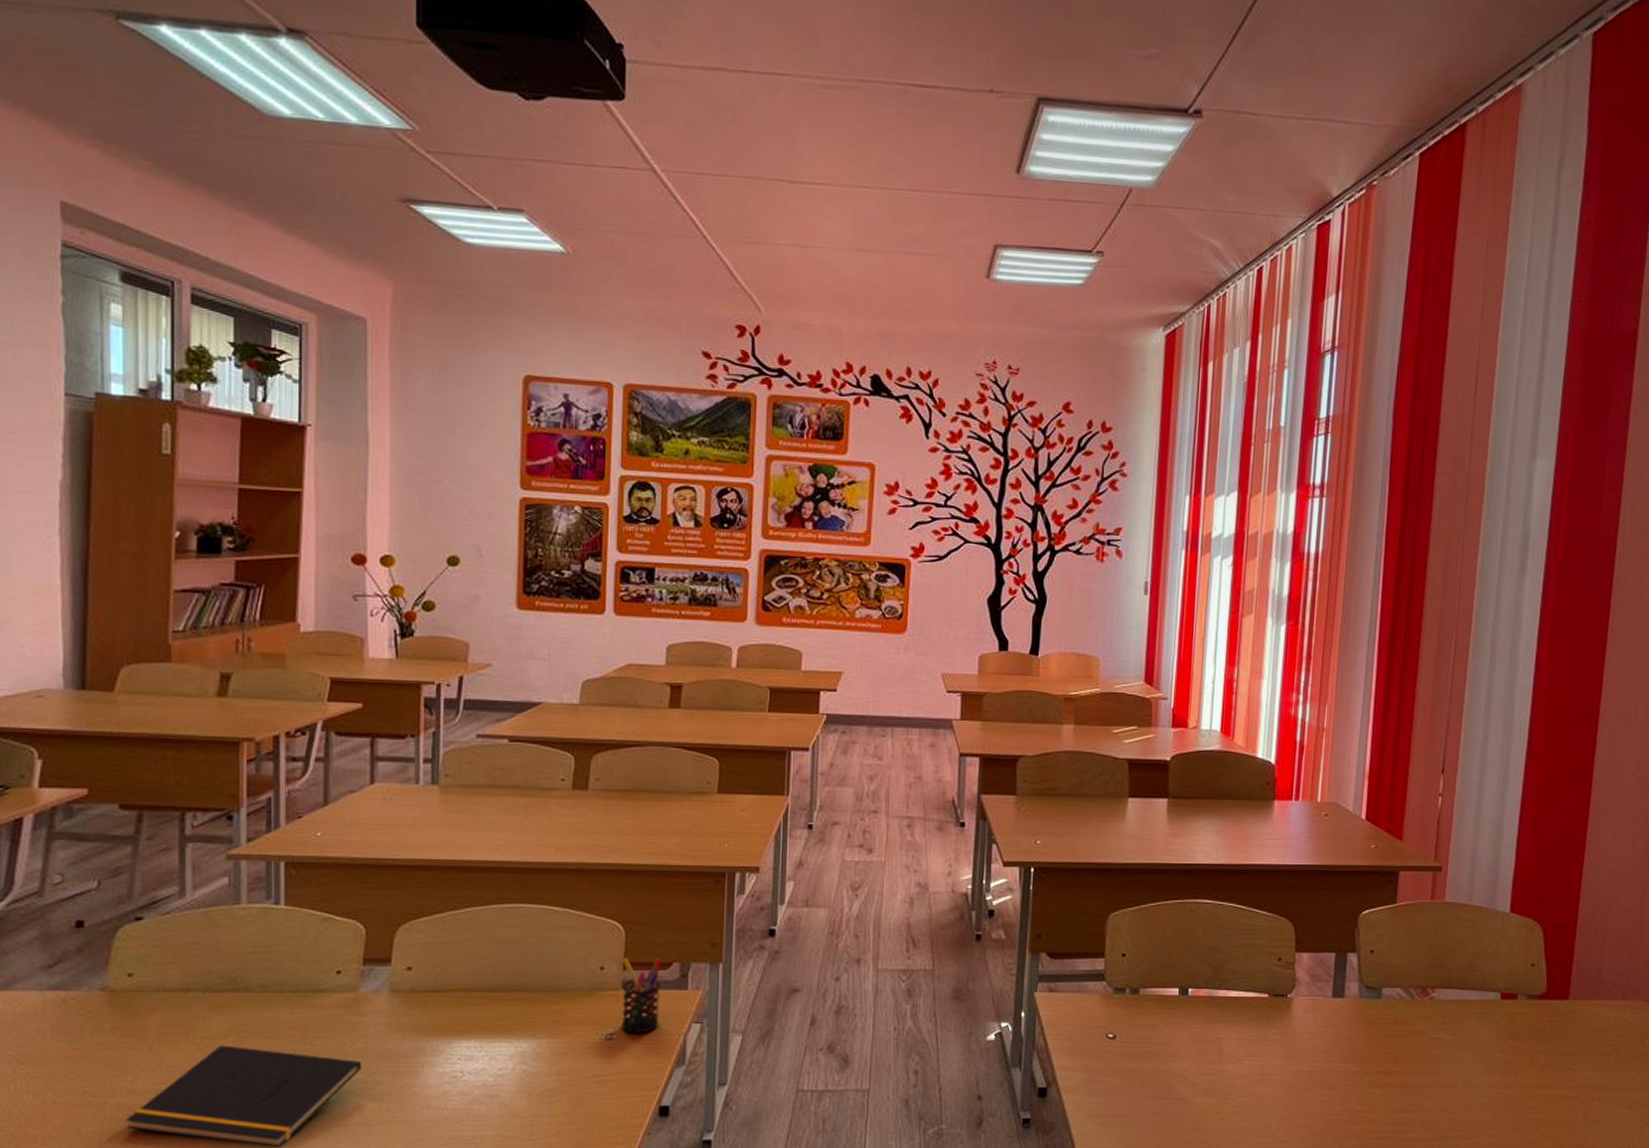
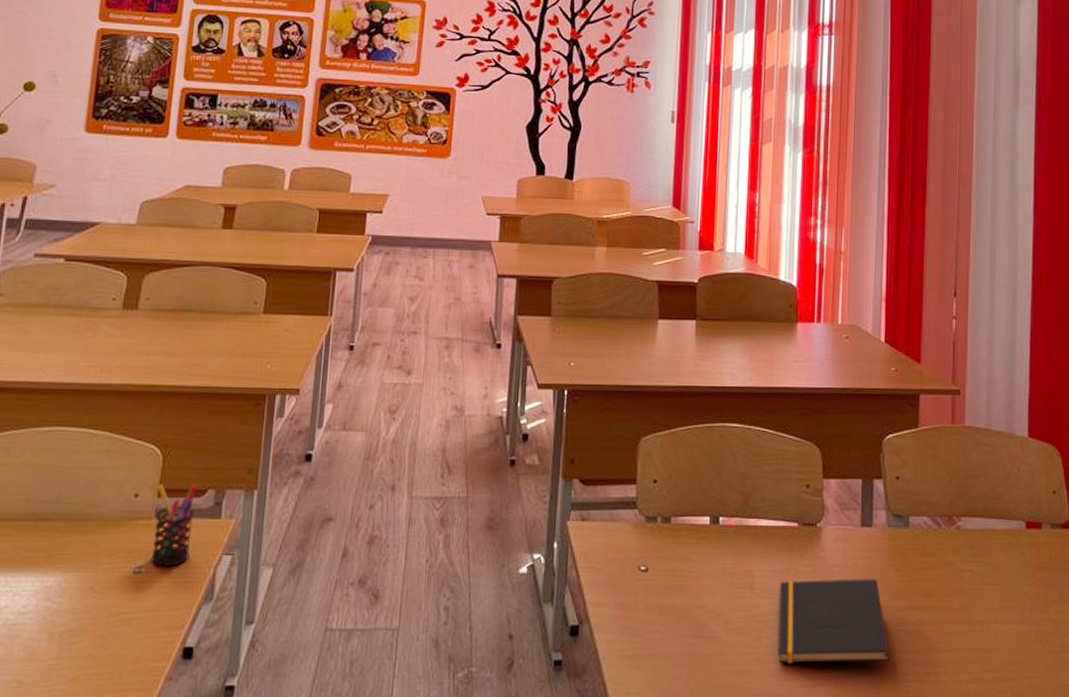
notepad: none [1244,1045,1356,1123] -> present [778,578,891,664]

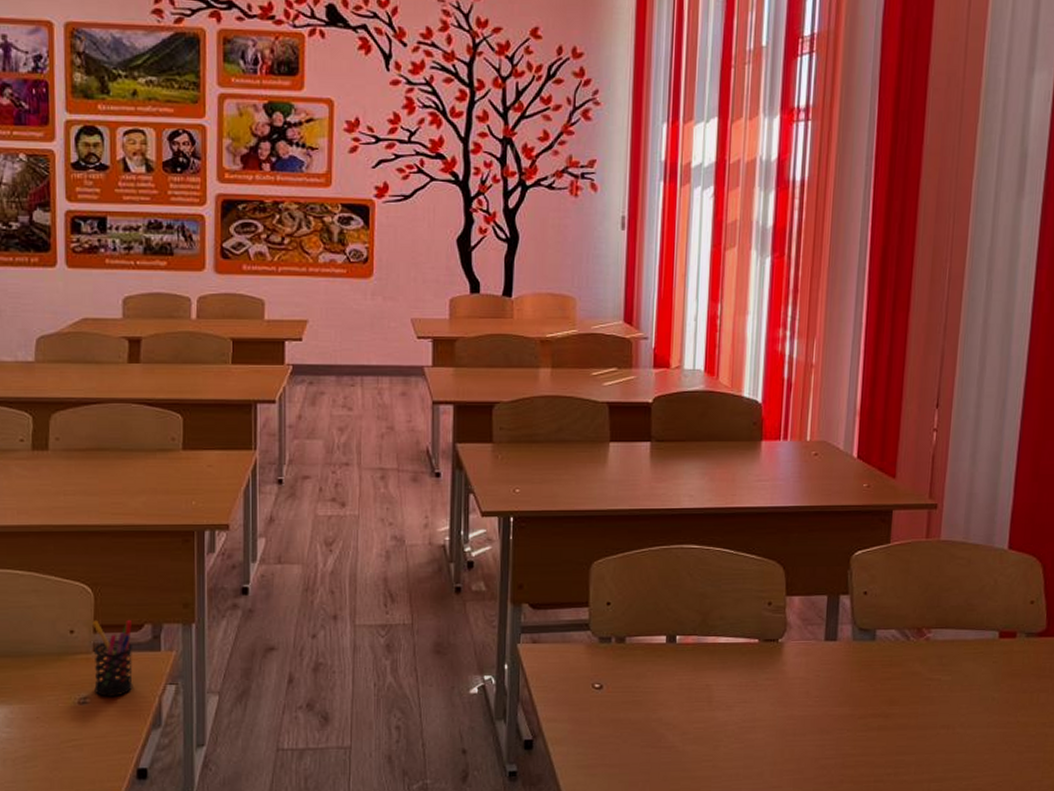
notepad: present [778,578,891,664] -> none [736,689,851,769]

